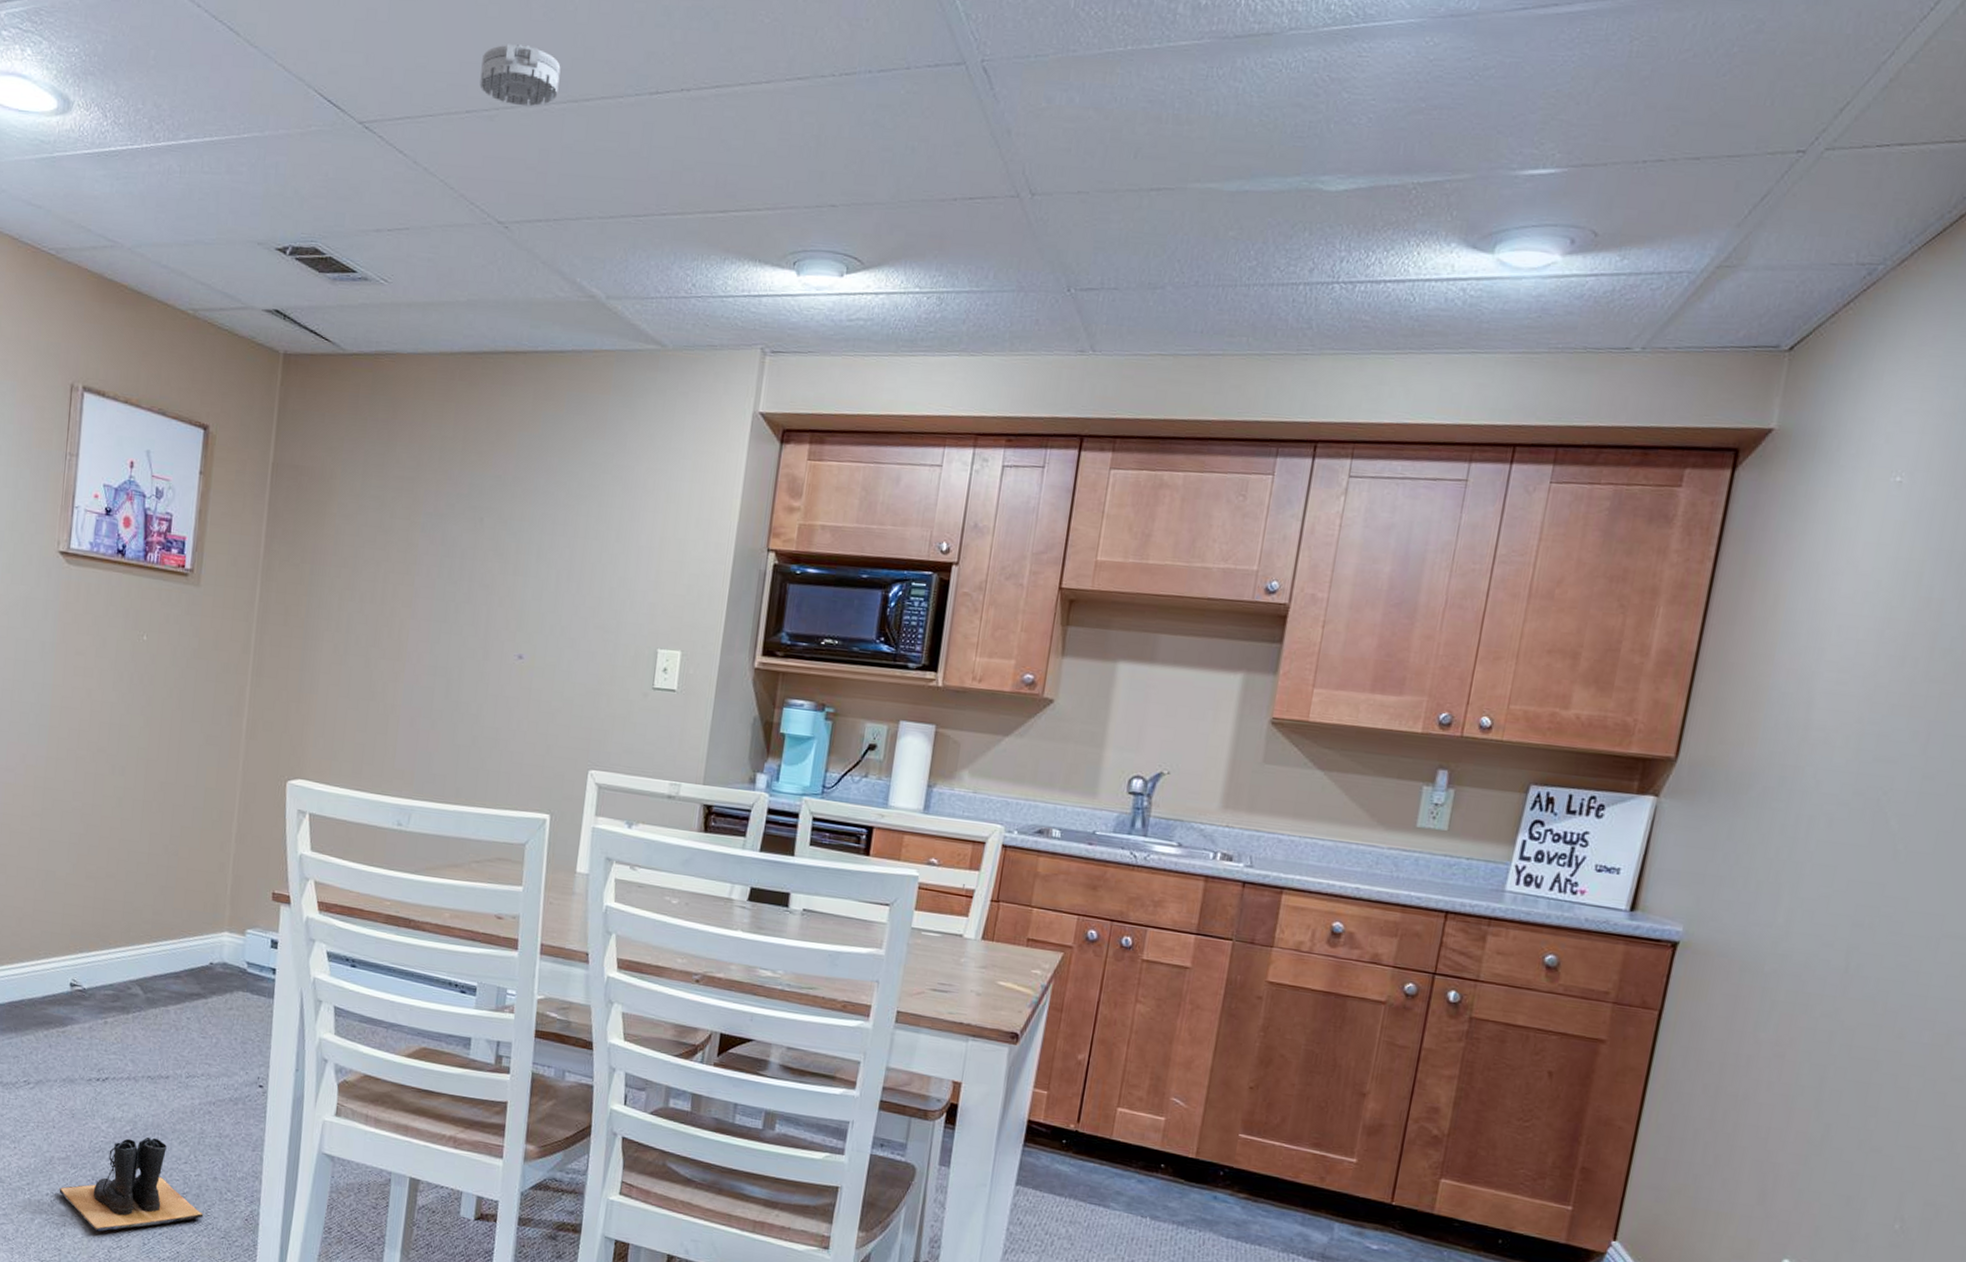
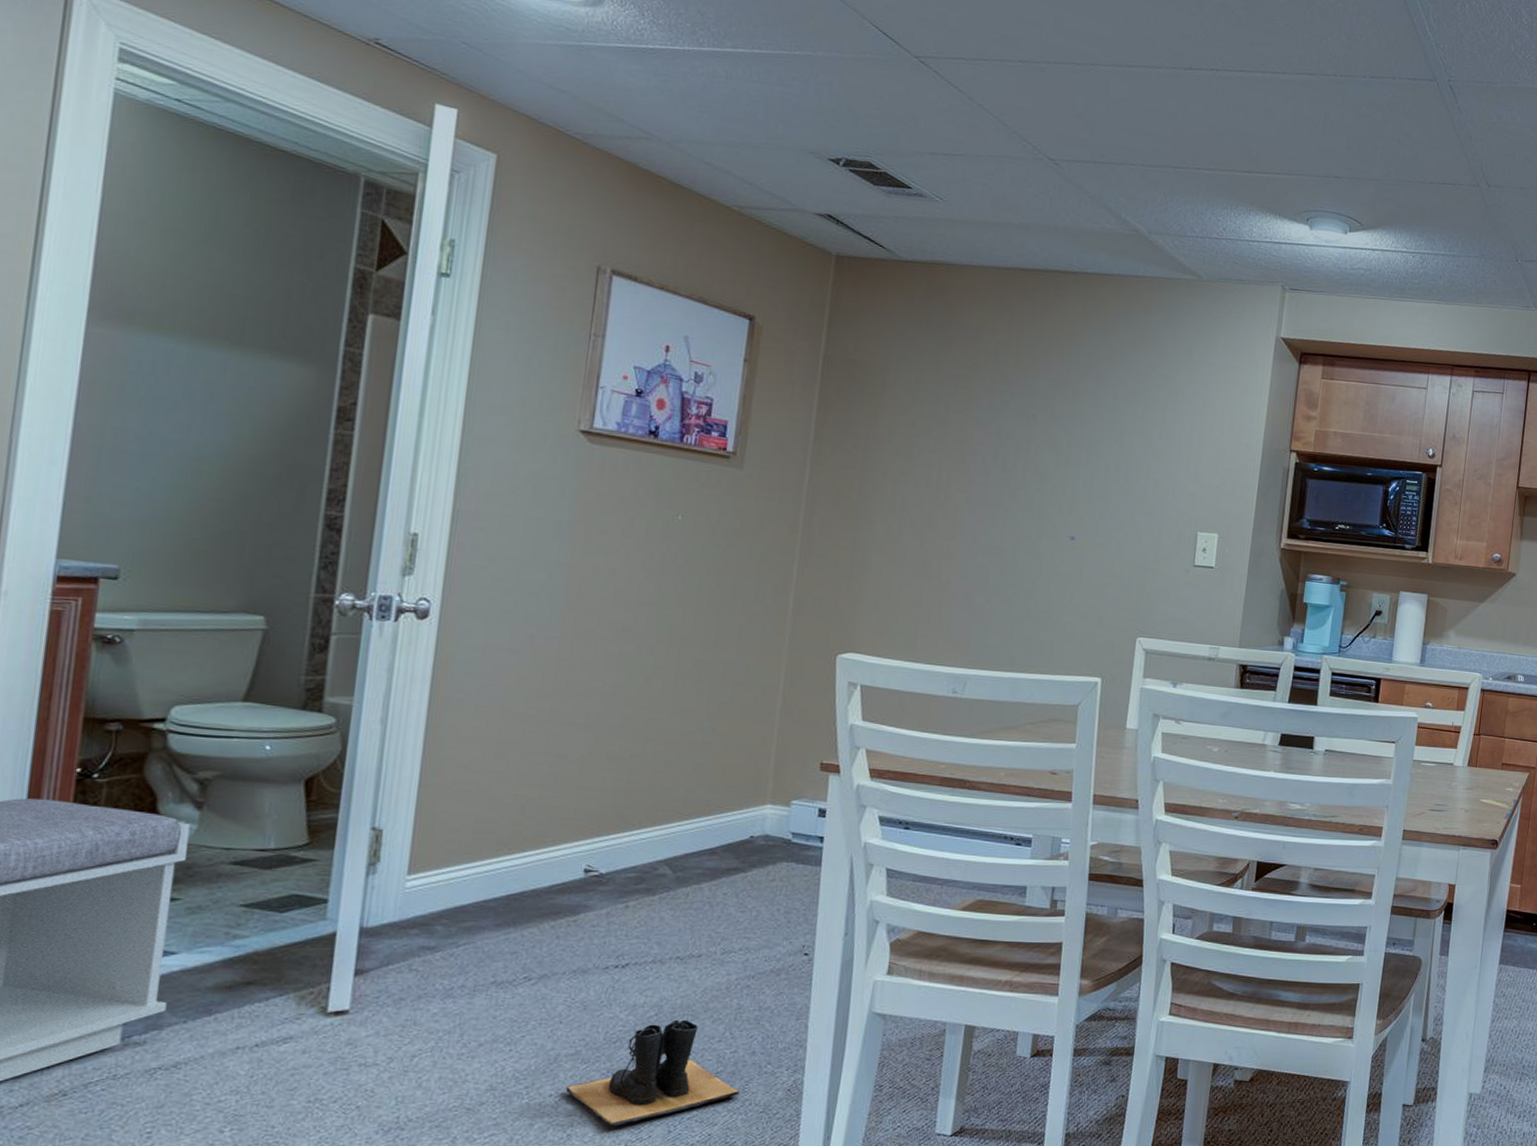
smoke detector: present [479,42,561,107] -> none [1031,8,1106,65]

